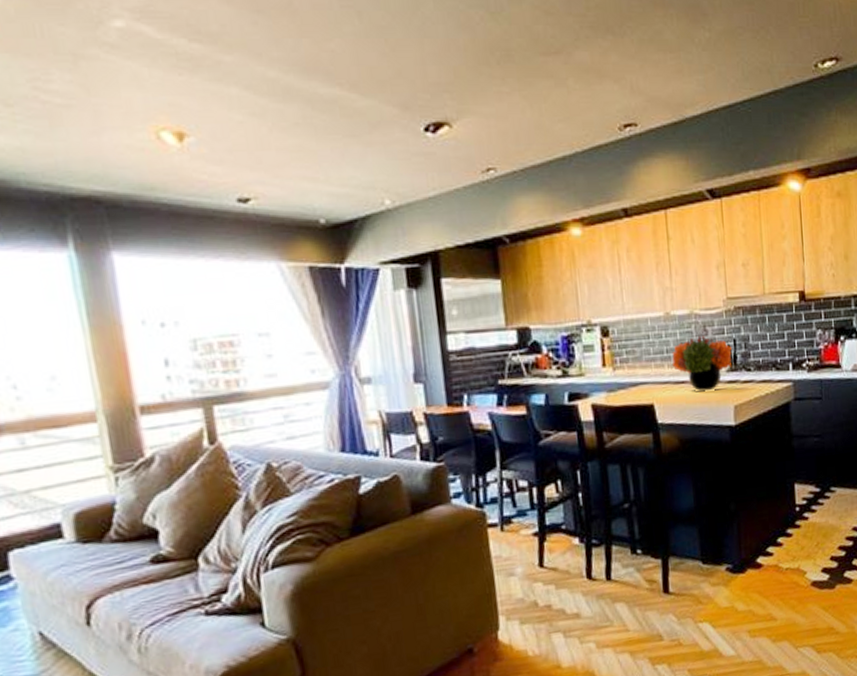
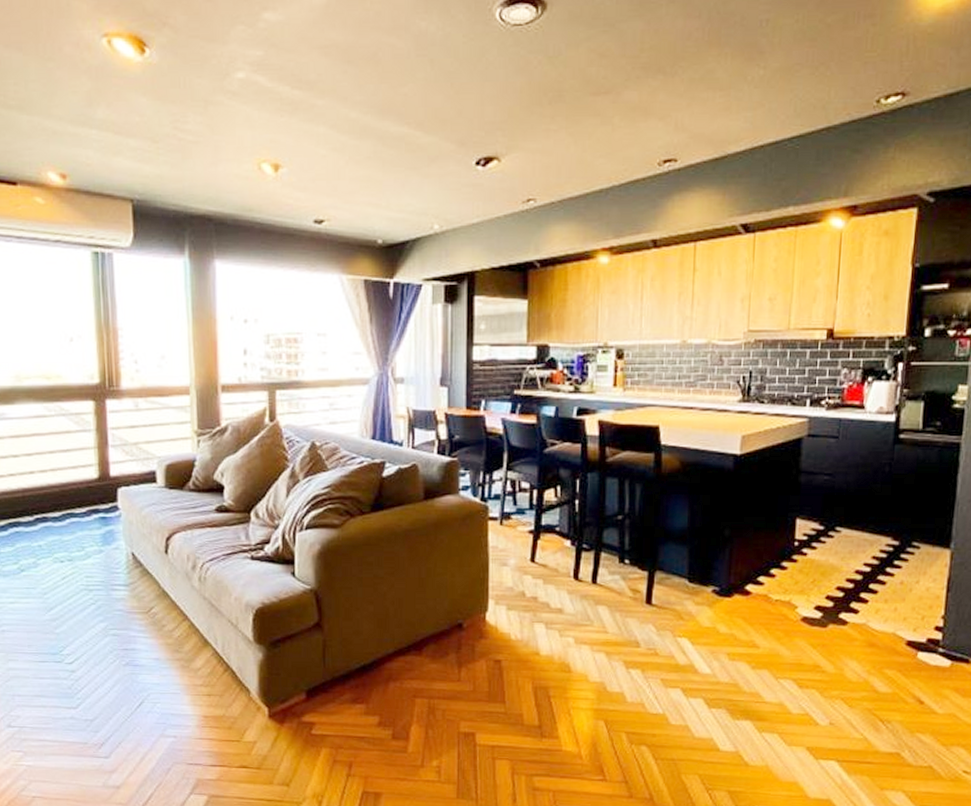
flower arrangement: present [672,335,733,392] -> none [682,364,748,419]

